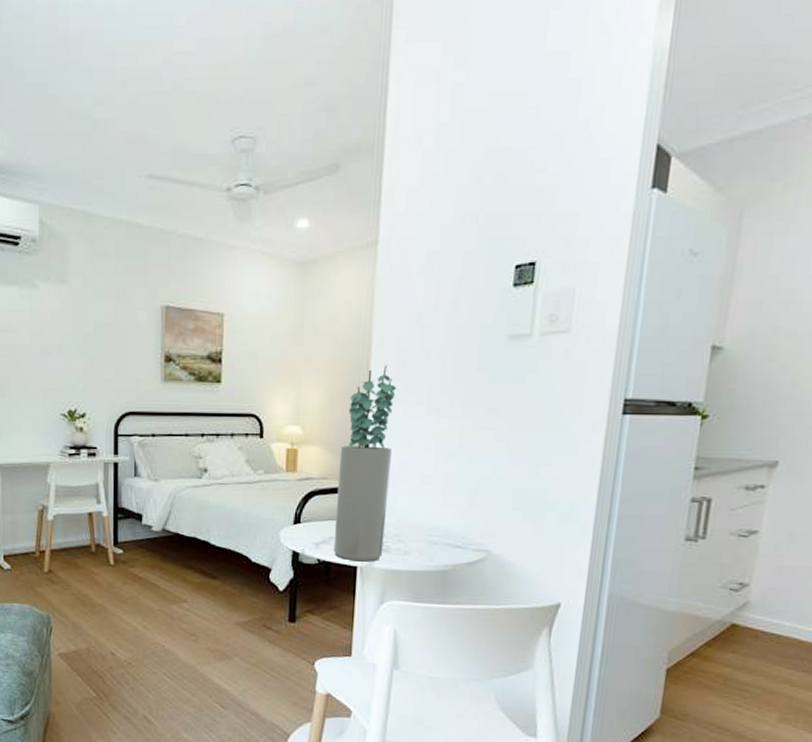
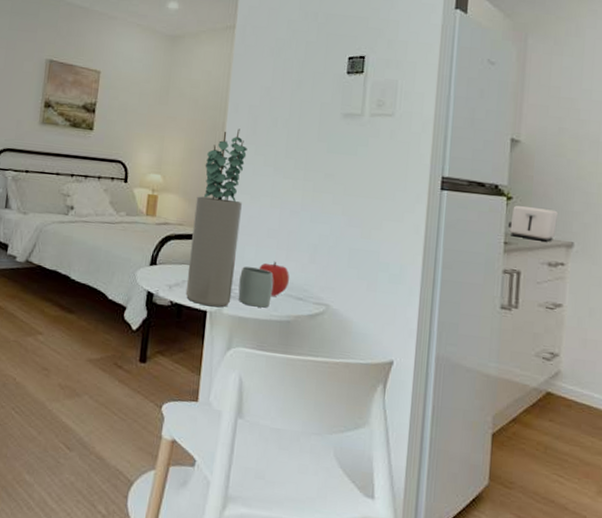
mug: none [390,517,429,559] -> present [238,266,274,308]
fruit: none [412,509,446,546] -> present [259,261,289,296]
toaster: none [700,424,762,463] -> present [507,205,558,242]

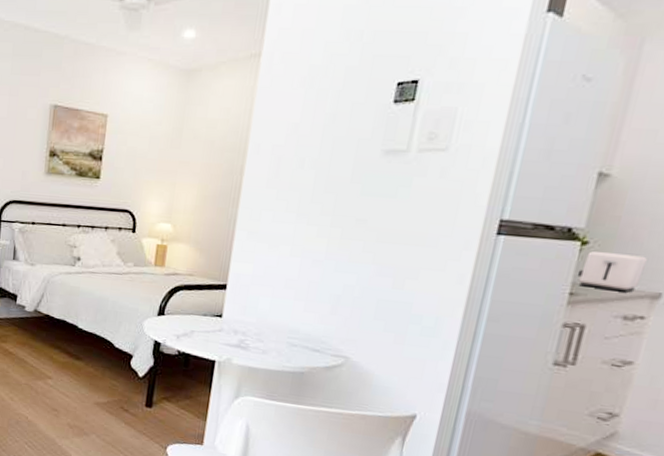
vase: present [185,128,247,308] -> none [193,171,268,358]
mug: present [238,266,274,308] -> none [248,317,289,359]
fruit: present [259,261,289,296] -> none [273,312,307,348]

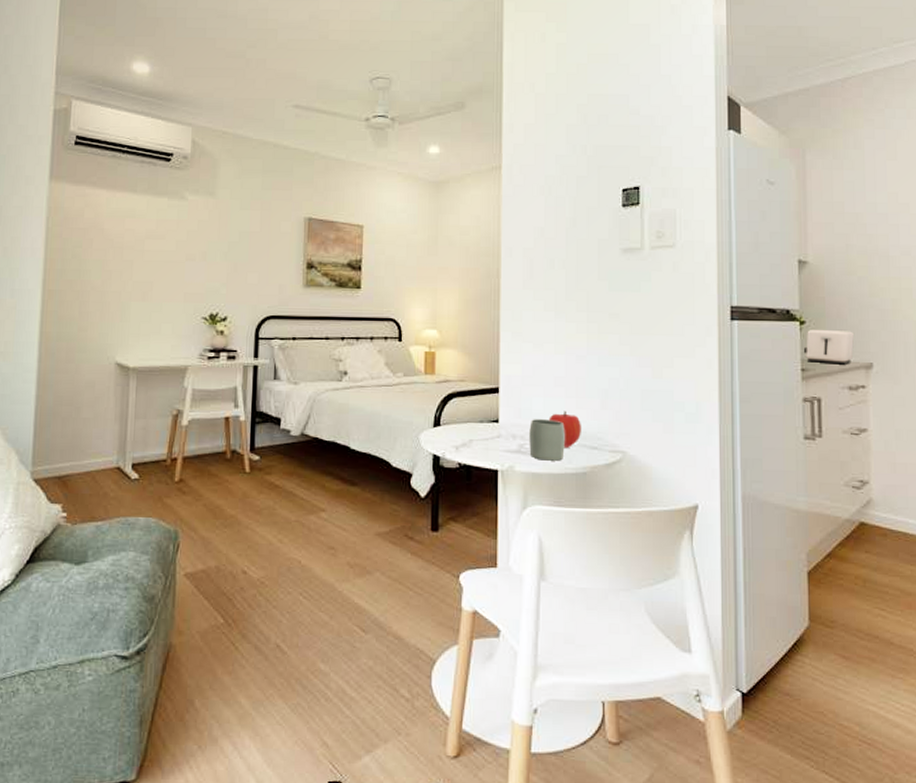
mug: none [248,317,289,359] -> present [529,419,565,461]
fruit: none [273,312,307,348] -> present [548,410,581,448]

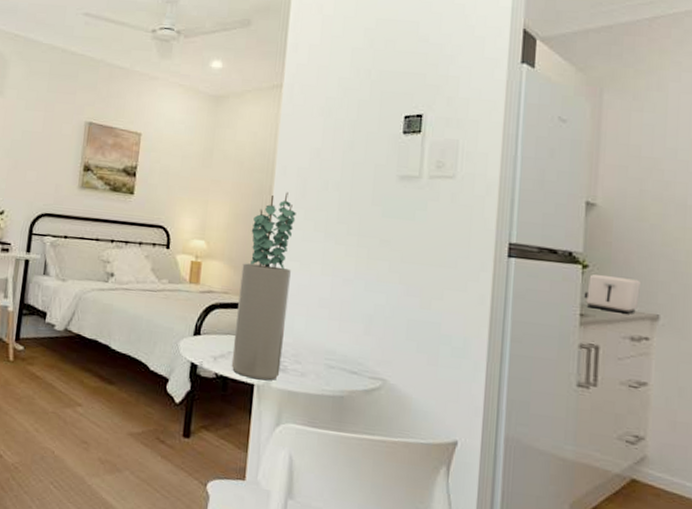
vase: none [473,274,526,465] -> present [231,192,296,381]
mug: present [529,419,565,461] -> none [287,337,325,382]
fruit: present [548,410,581,448] -> none [309,332,343,370]

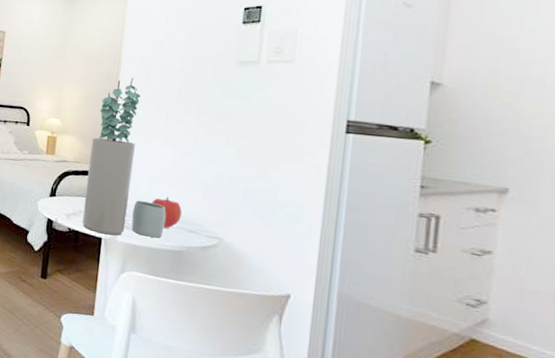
mug: none [287,337,325,382] -> present [131,200,166,238]
fruit: none [309,332,343,370] -> present [151,196,182,228]
toaster: present [583,274,640,314] -> none [425,149,489,187]

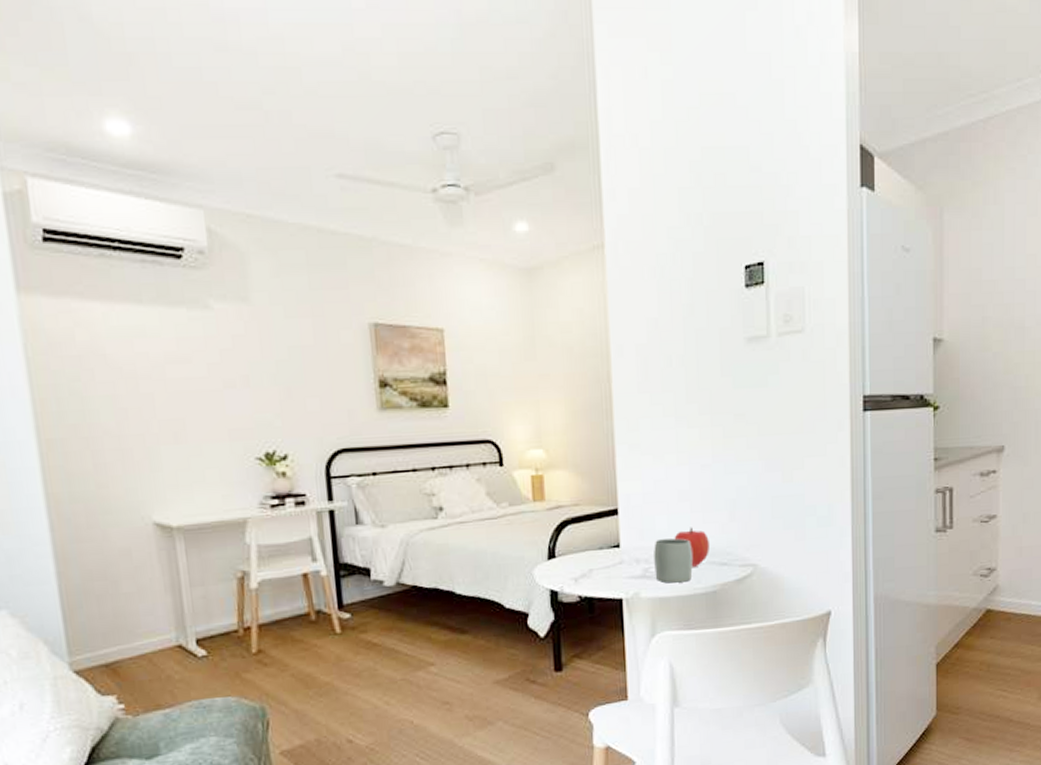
vase: present [82,77,140,236] -> none [590,376,648,593]

